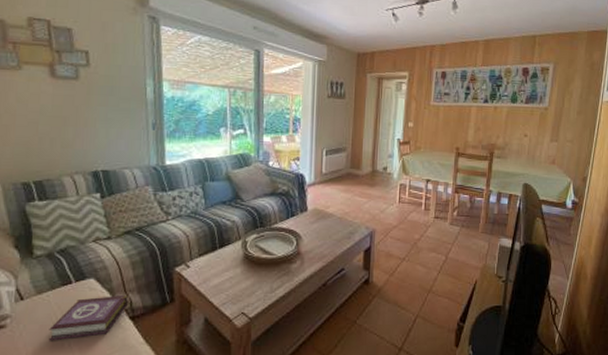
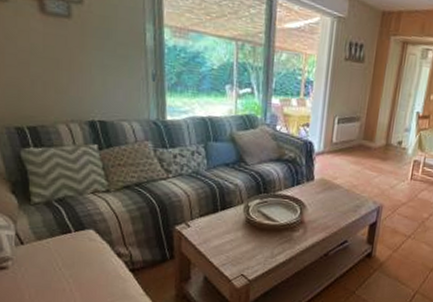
book: present [48,294,128,341] -> none [50,247,128,286]

